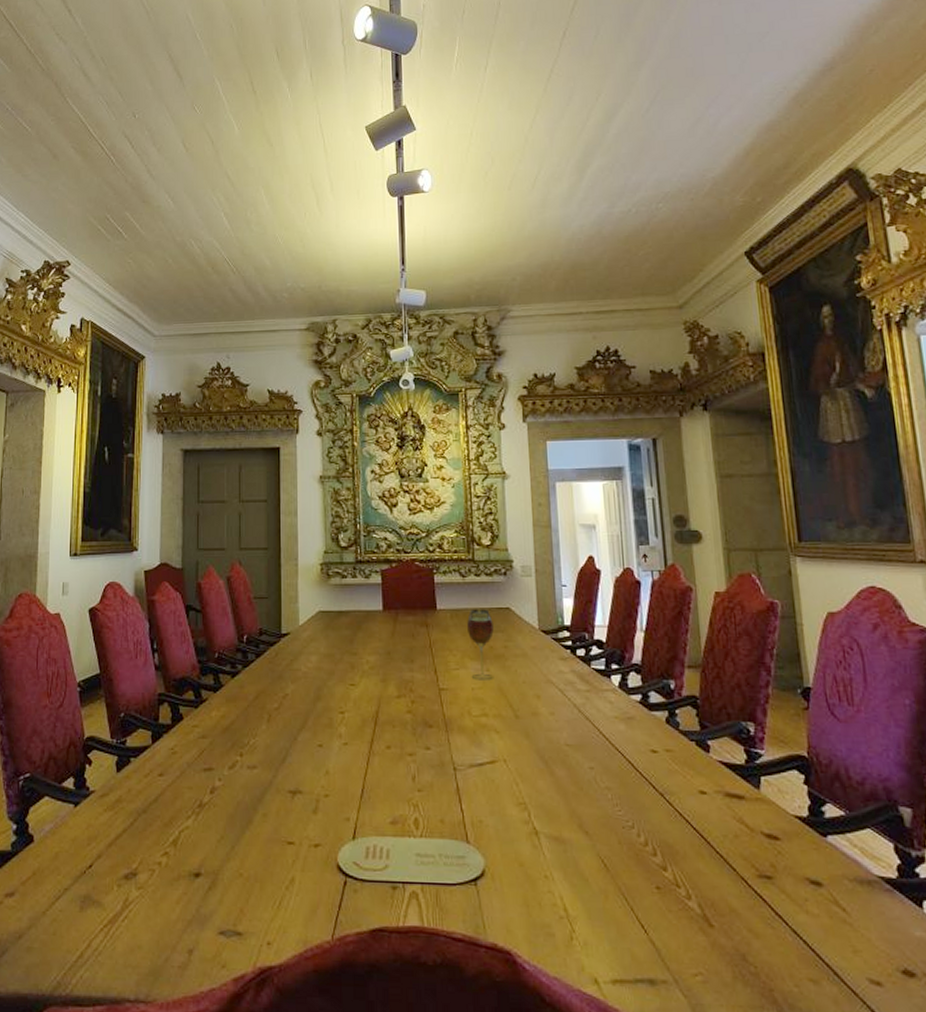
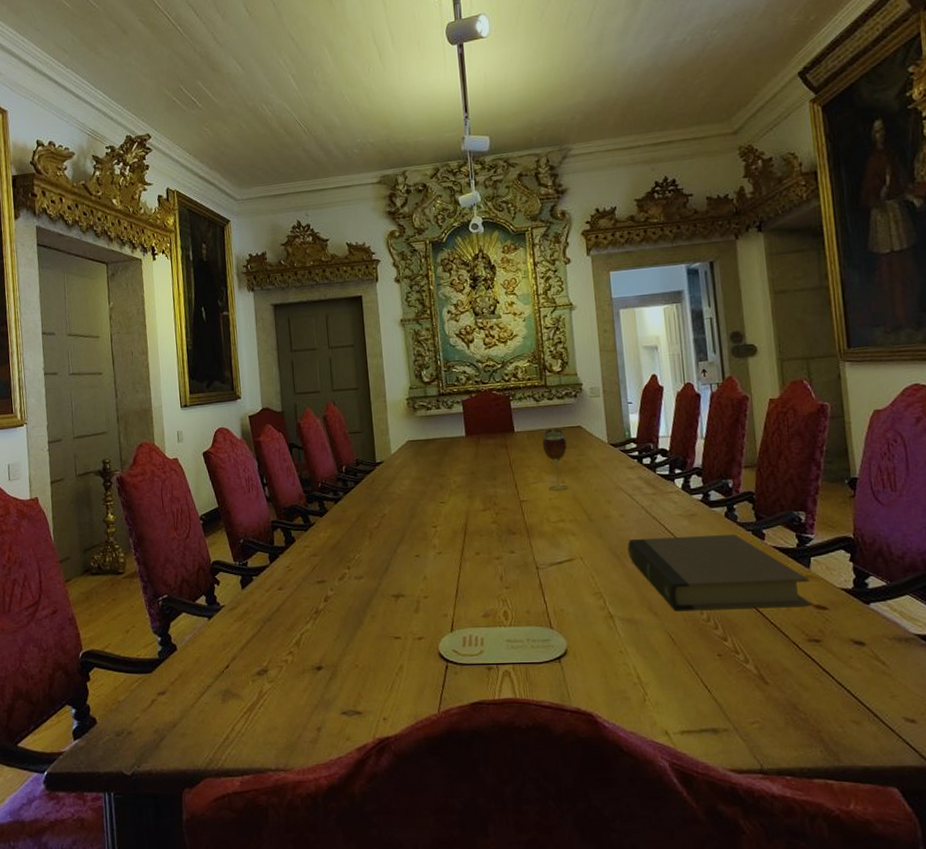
book: none [557,741,762,836] -> present [627,533,812,612]

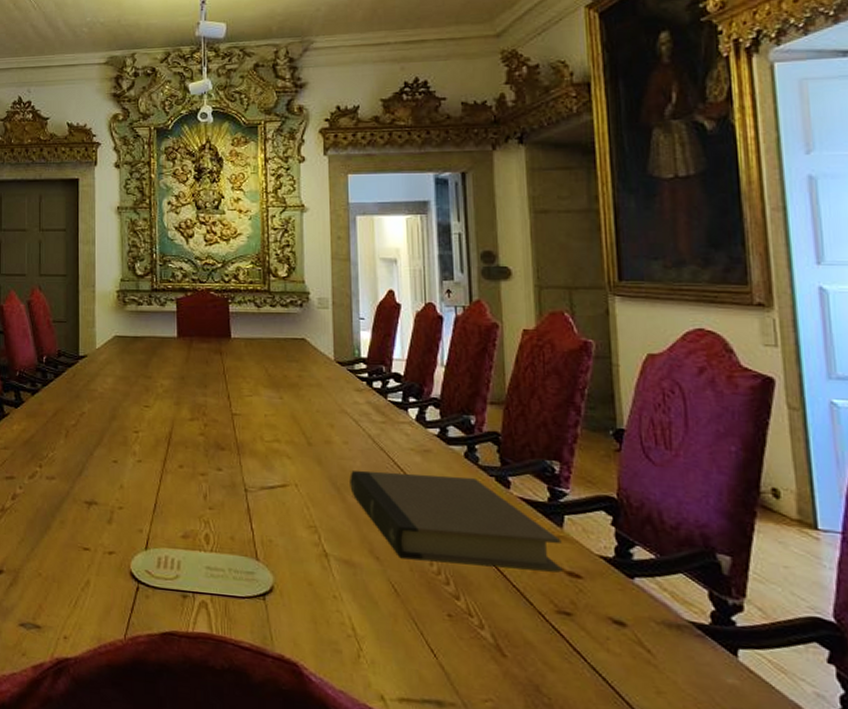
wineglass: present [542,428,569,492] -> none [261,339,288,408]

